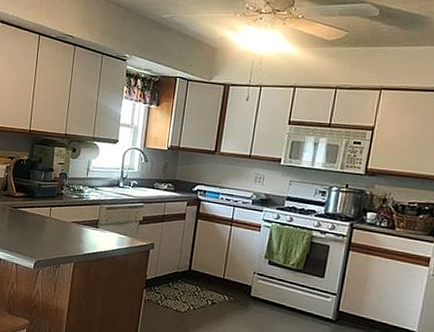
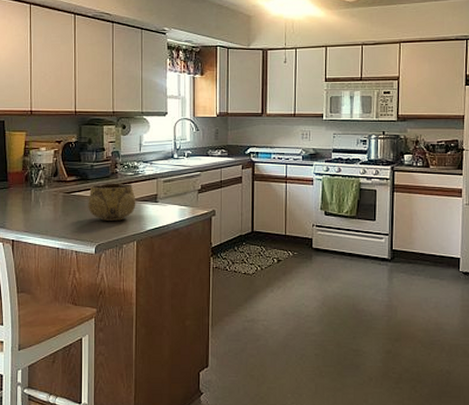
decorative bowl: none [32,203,78,241] -> present [88,183,136,220]

